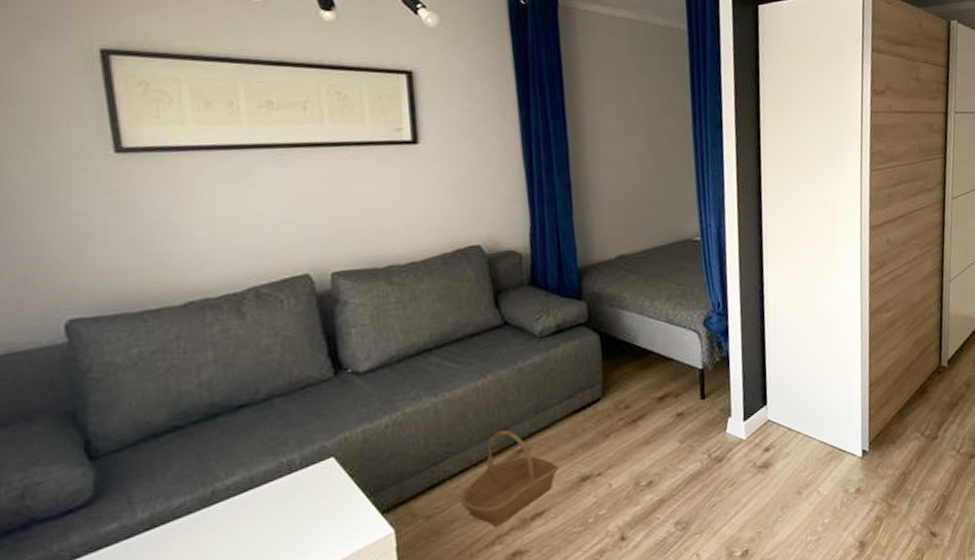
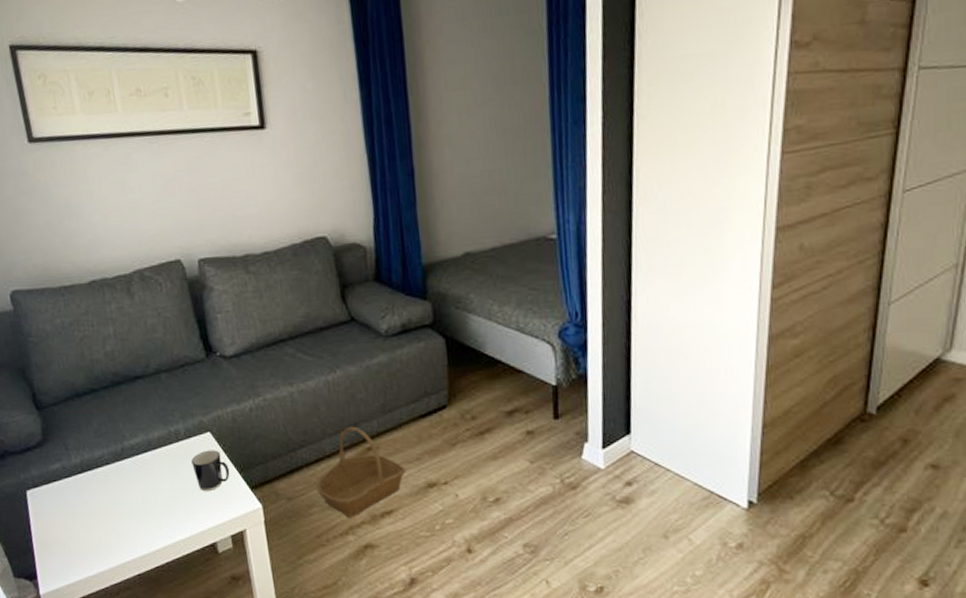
mug: none [307,476,356,526] -> present [191,450,230,492]

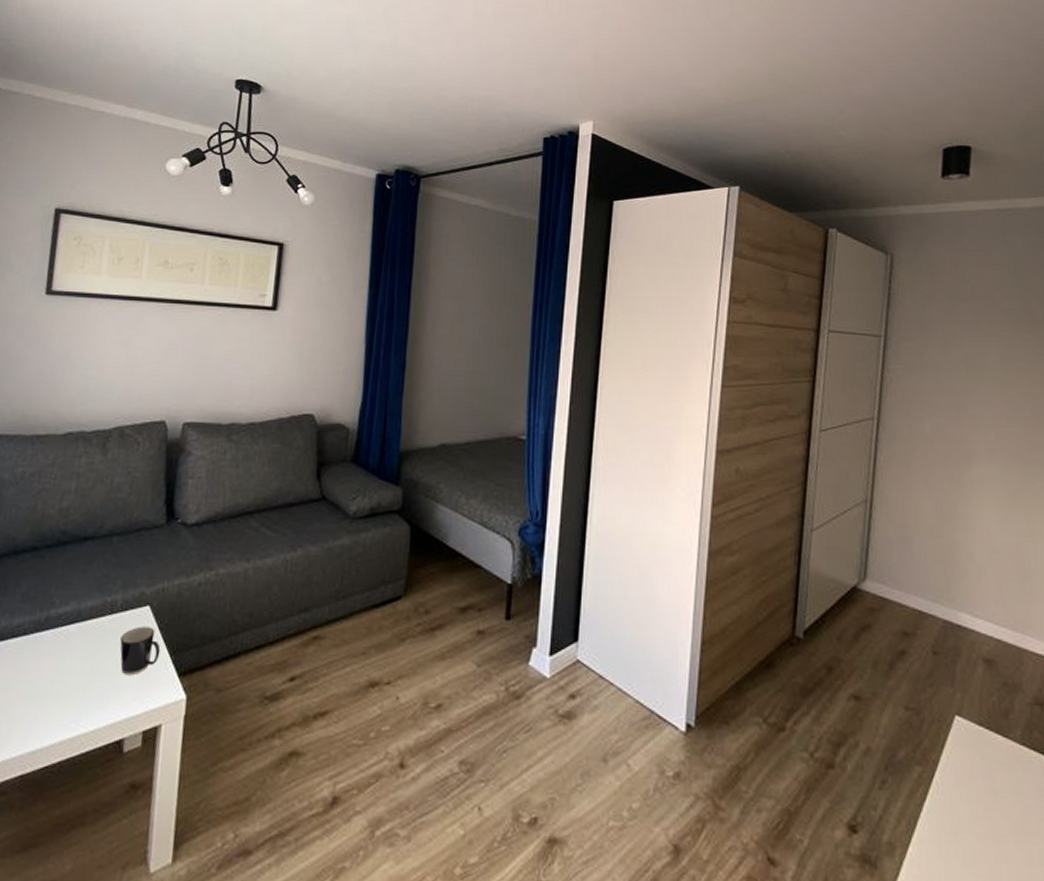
basket: present [315,426,407,517] -> none [249,611,350,717]

